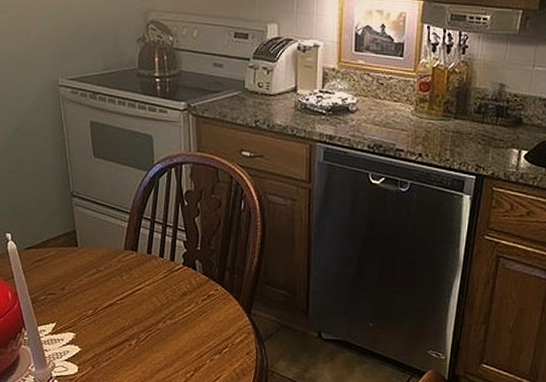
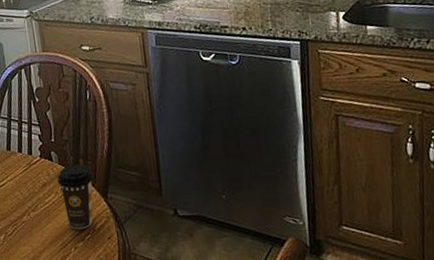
coffee cup: none [199,276,239,342] -> present [57,164,94,230]

